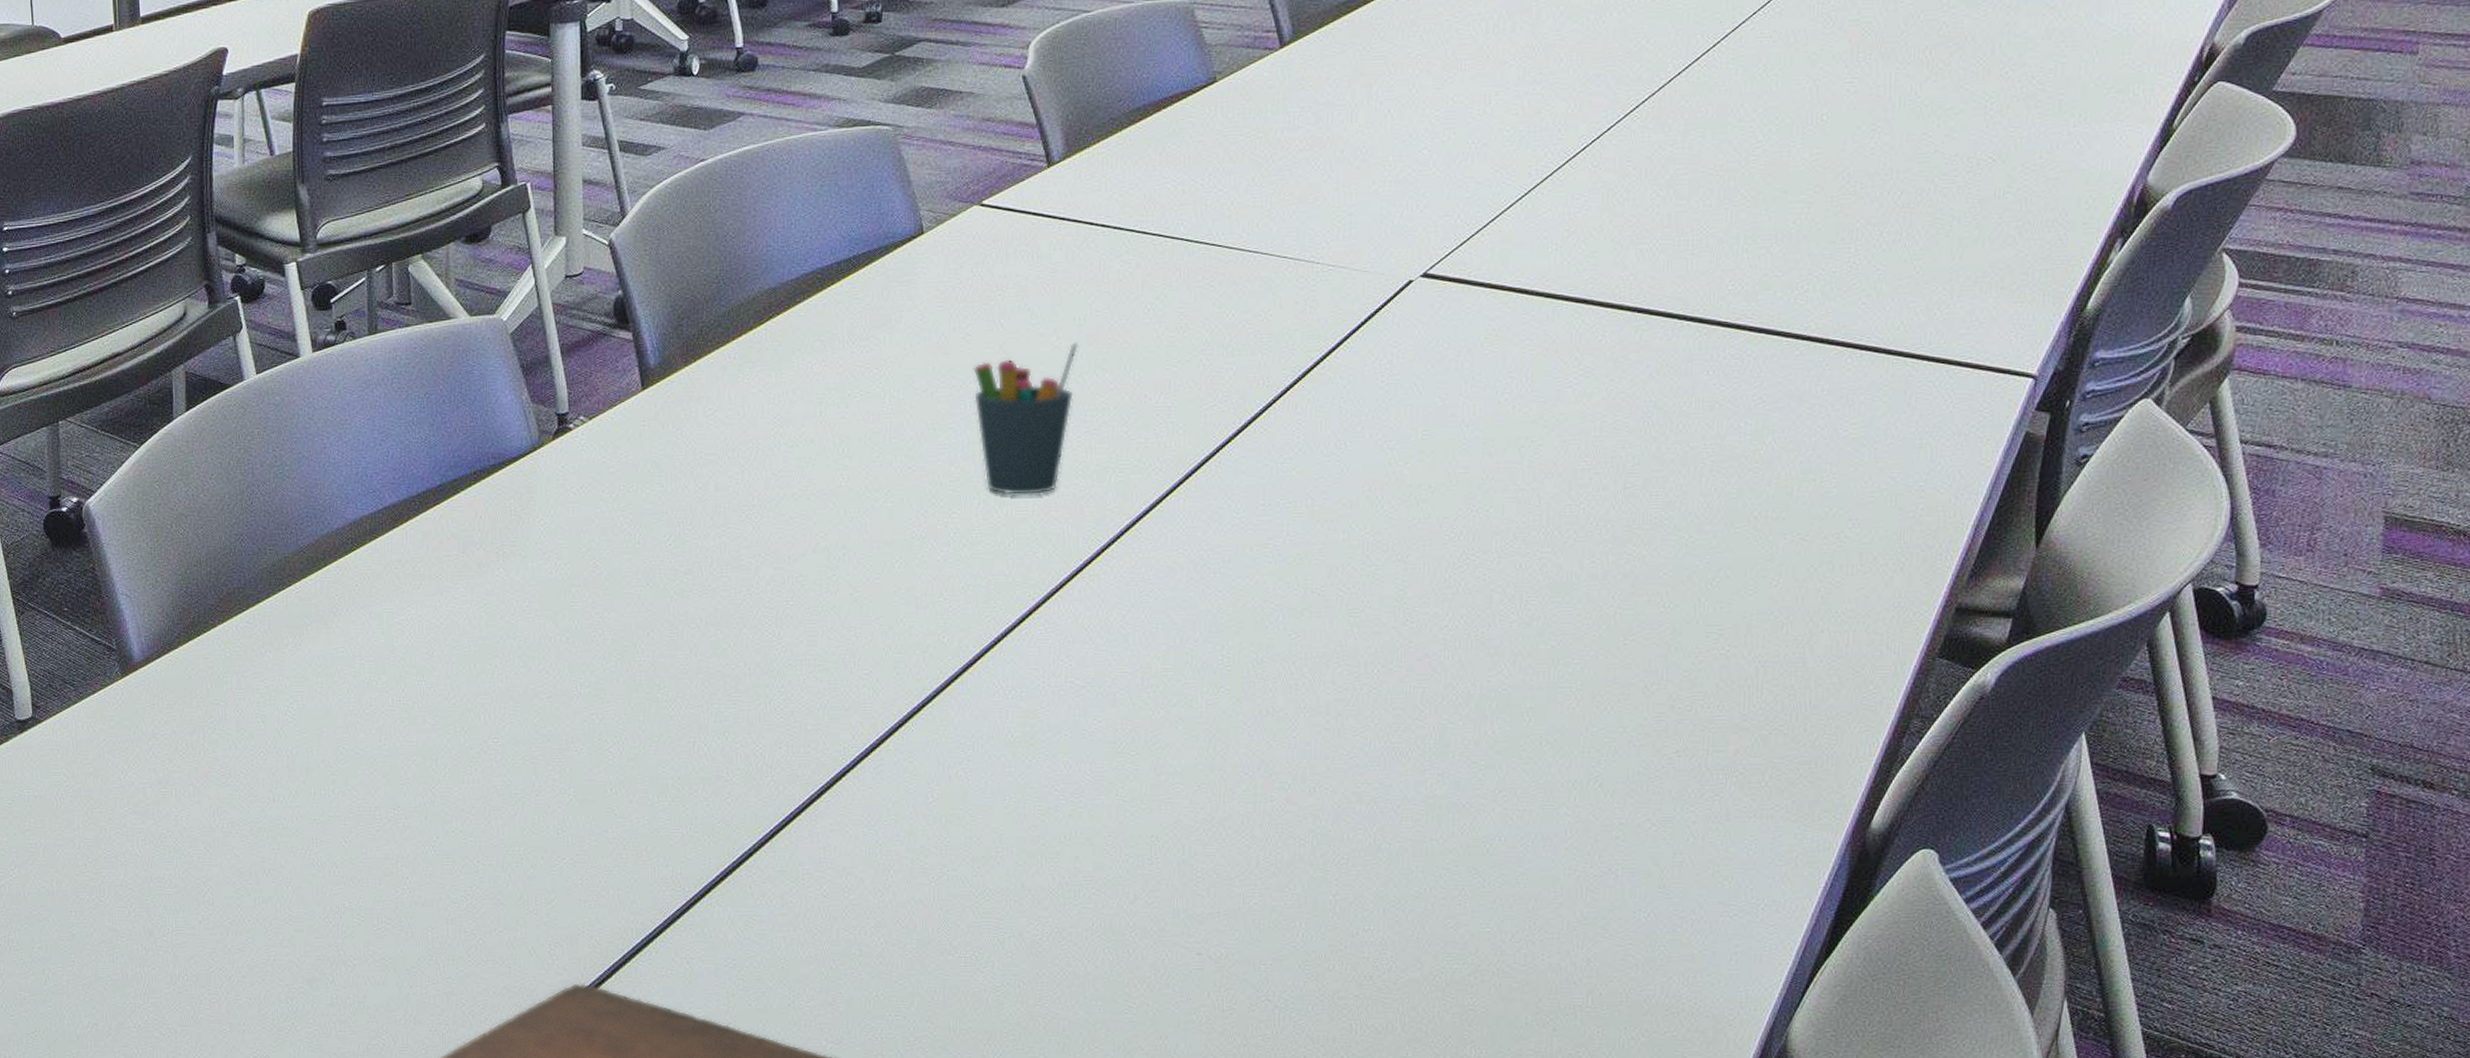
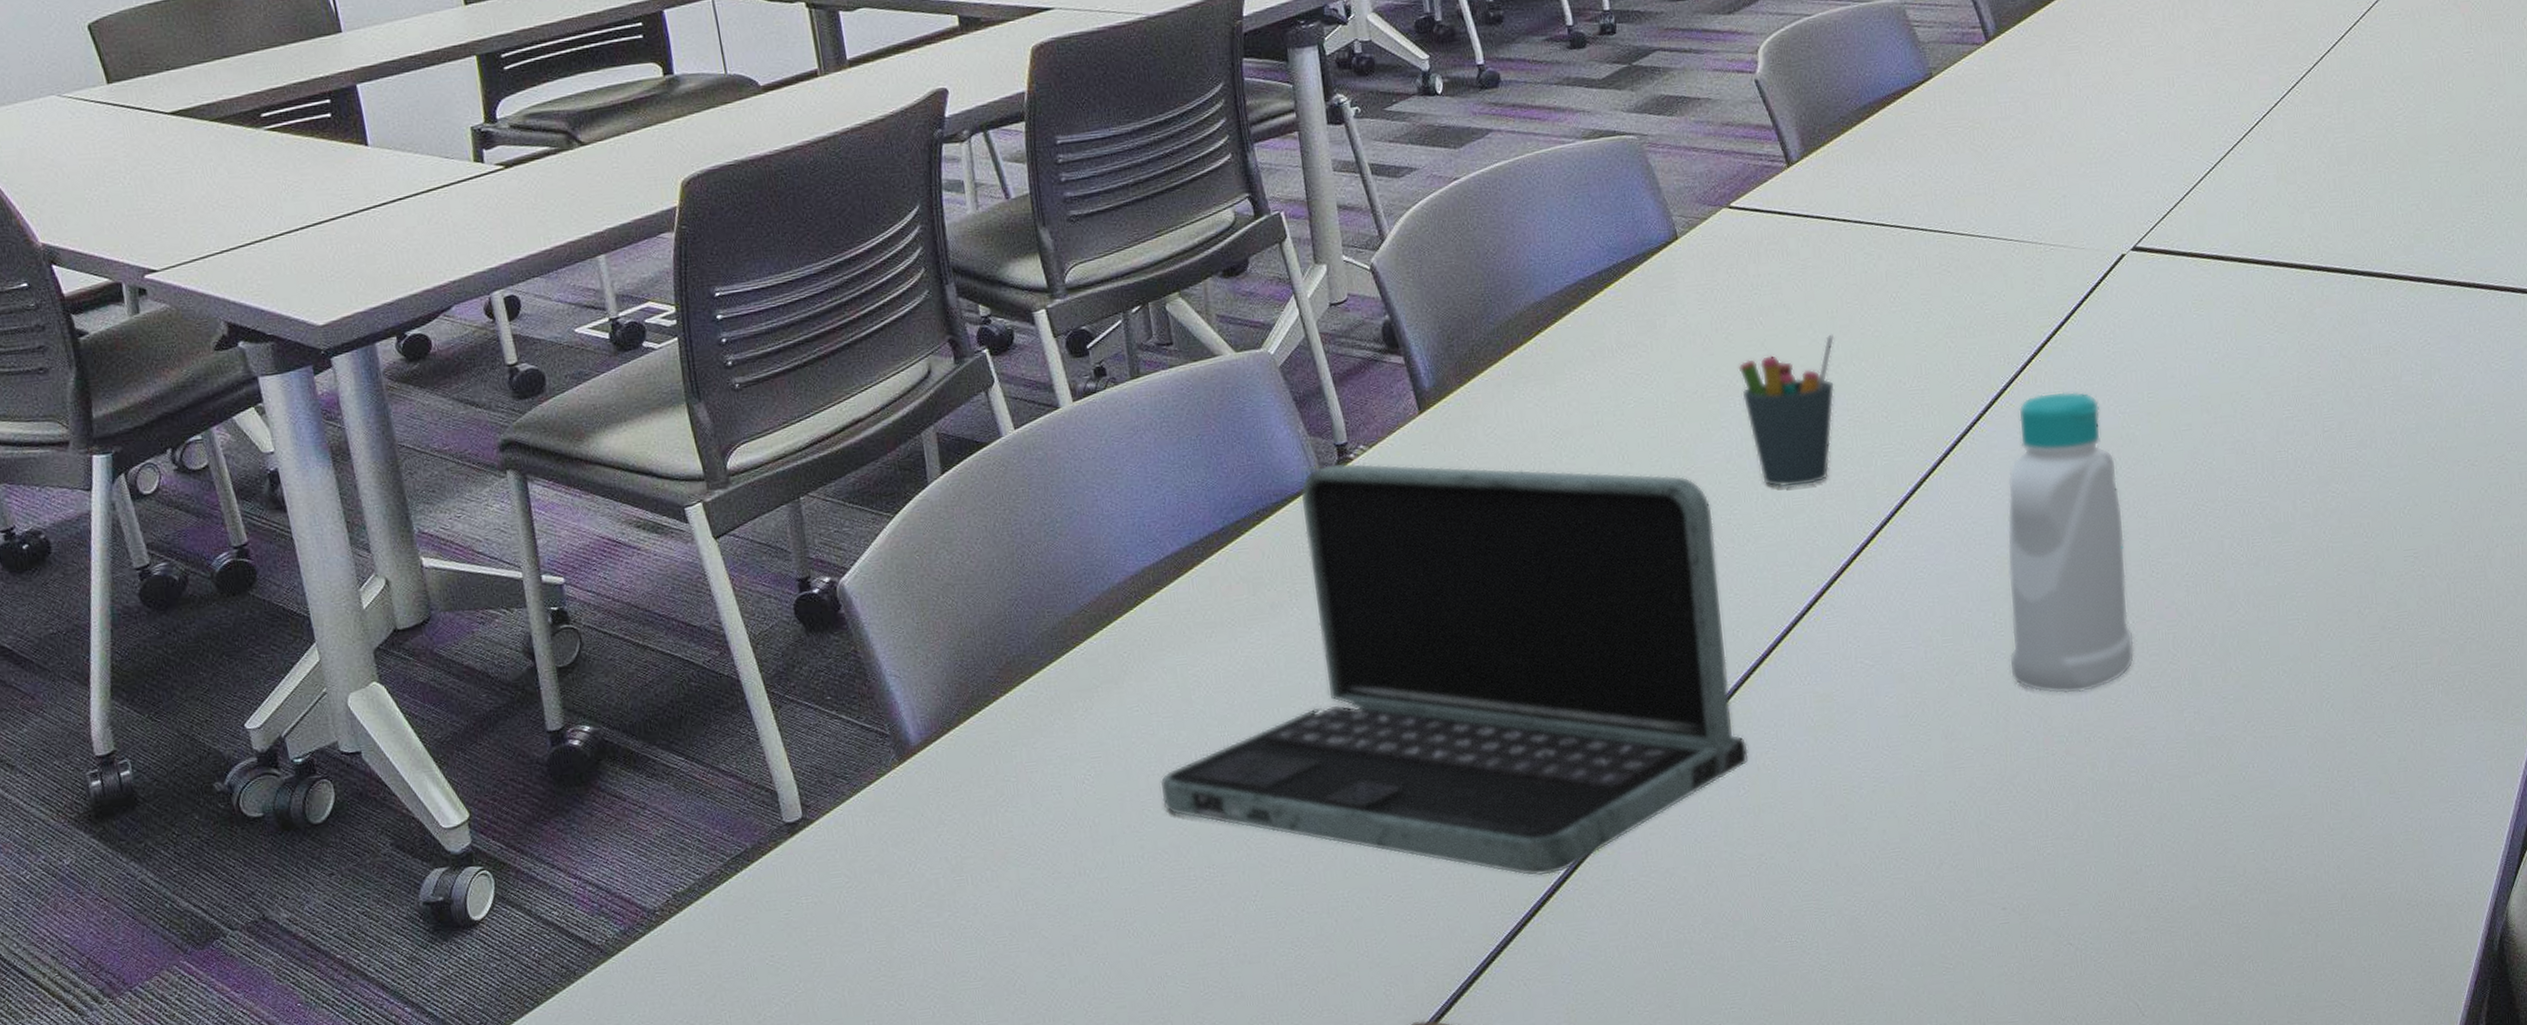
laptop: none [356,431,941,858] -> present [1160,462,1749,876]
bottle: none [1234,421,1379,740] -> present [2007,391,2135,694]

